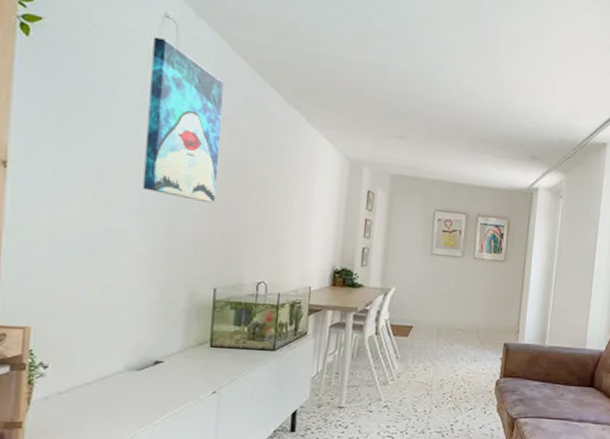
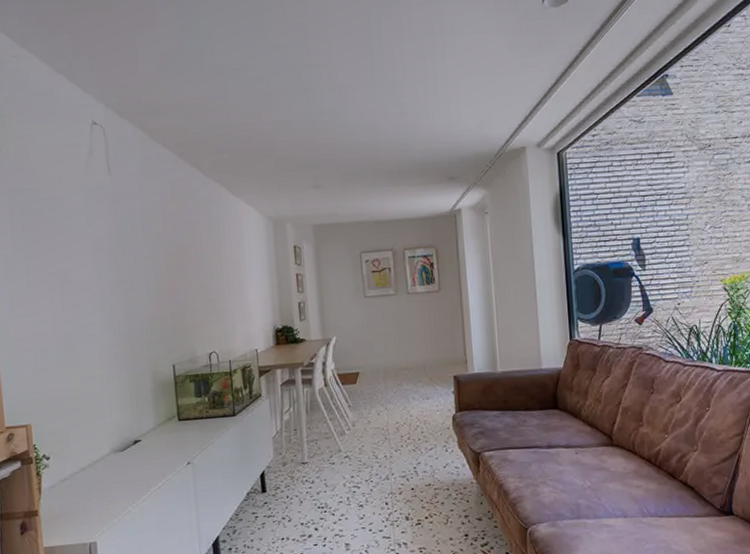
wall art: present [143,37,224,204] -> none [87,144,160,287]

